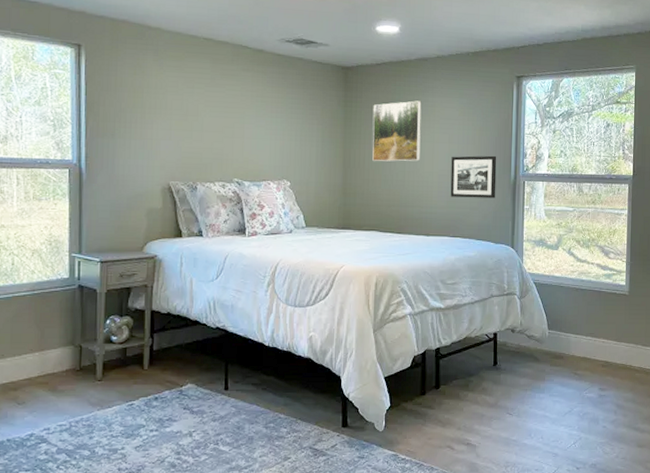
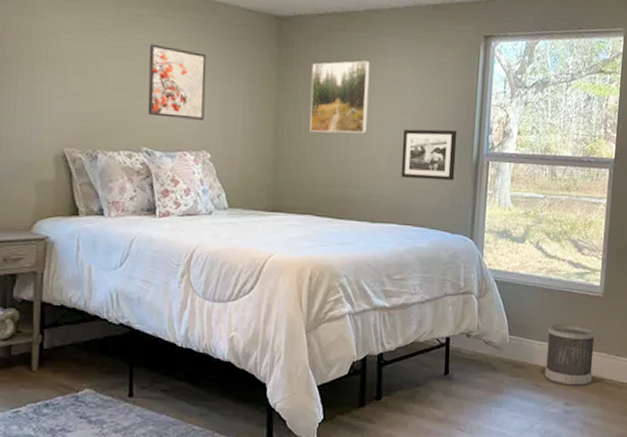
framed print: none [238,93,286,154] -> present [147,43,207,120]
wastebasket: none [580,318,624,373] -> present [544,323,596,386]

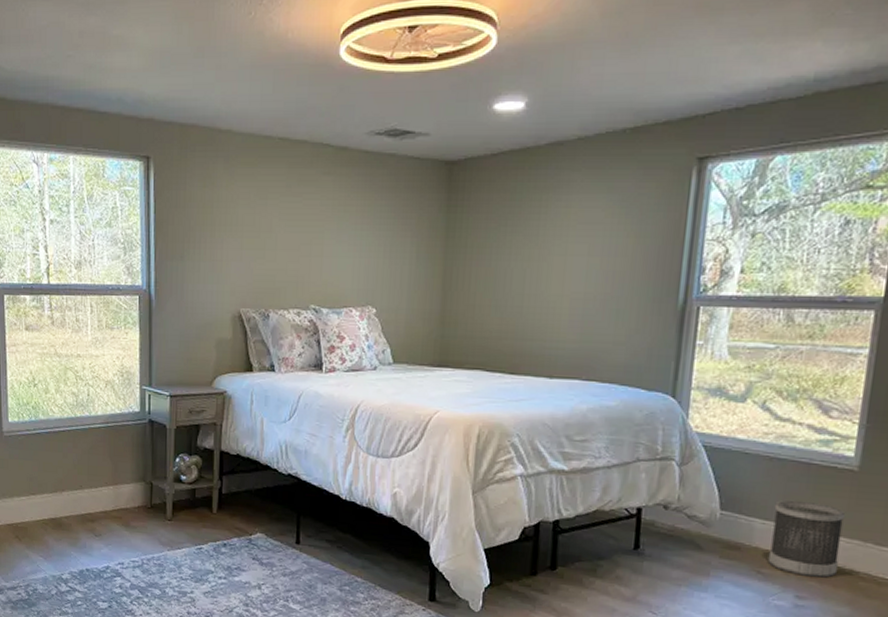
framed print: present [147,43,207,120] -> none [315,202,374,275]
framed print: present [310,60,370,134] -> none [481,200,552,283]
picture frame: present [401,129,458,181] -> none [585,271,659,330]

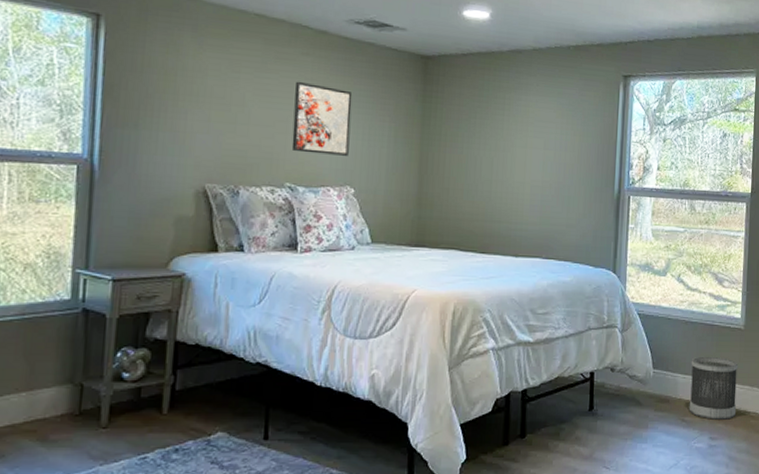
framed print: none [315,202,374,275] -> present [291,81,353,156]

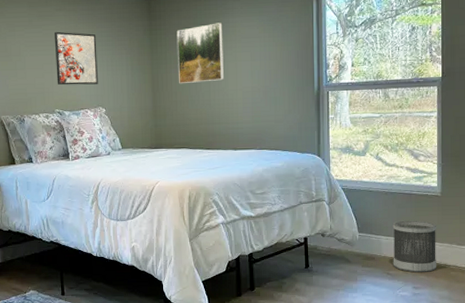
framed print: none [454,98,514,169] -> present [176,23,224,84]

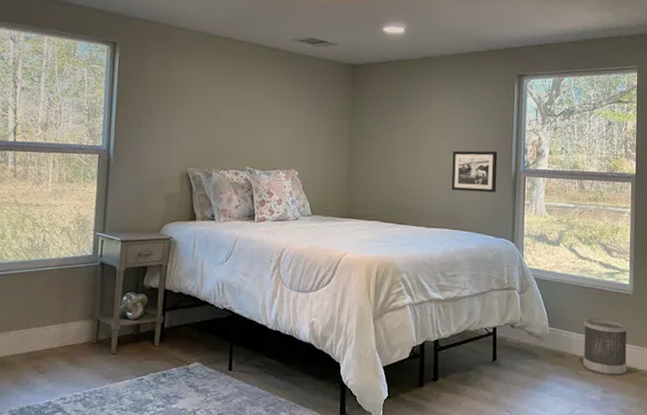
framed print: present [55,31,98,85] -> none [251,87,297,145]
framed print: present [176,23,224,84] -> none [376,97,425,155]
picture frame: none [254,69,300,112] -> present [451,150,498,193]

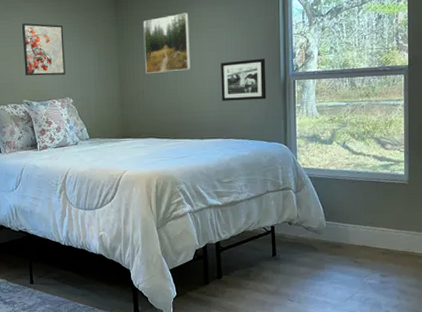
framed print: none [251,87,297,145] -> present [22,23,66,76]
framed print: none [376,97,425,155] -> present [143,13,190,74]
wastebasket: present [582,317,628,376] -> none [360,208,405,261]

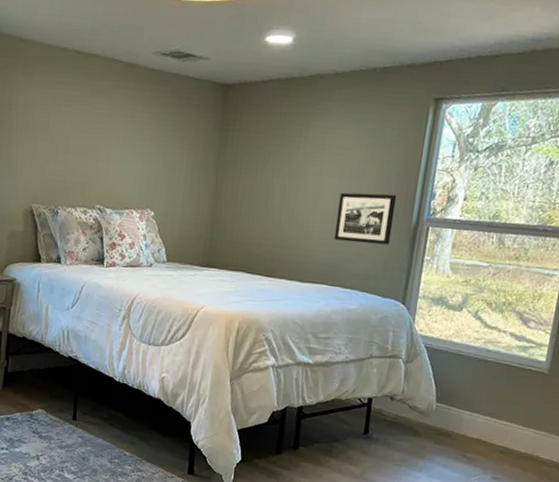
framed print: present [22,23,66,76] -> none [102,112,156,181]
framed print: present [143,13,190,74] -> none [247,125,311,197]

